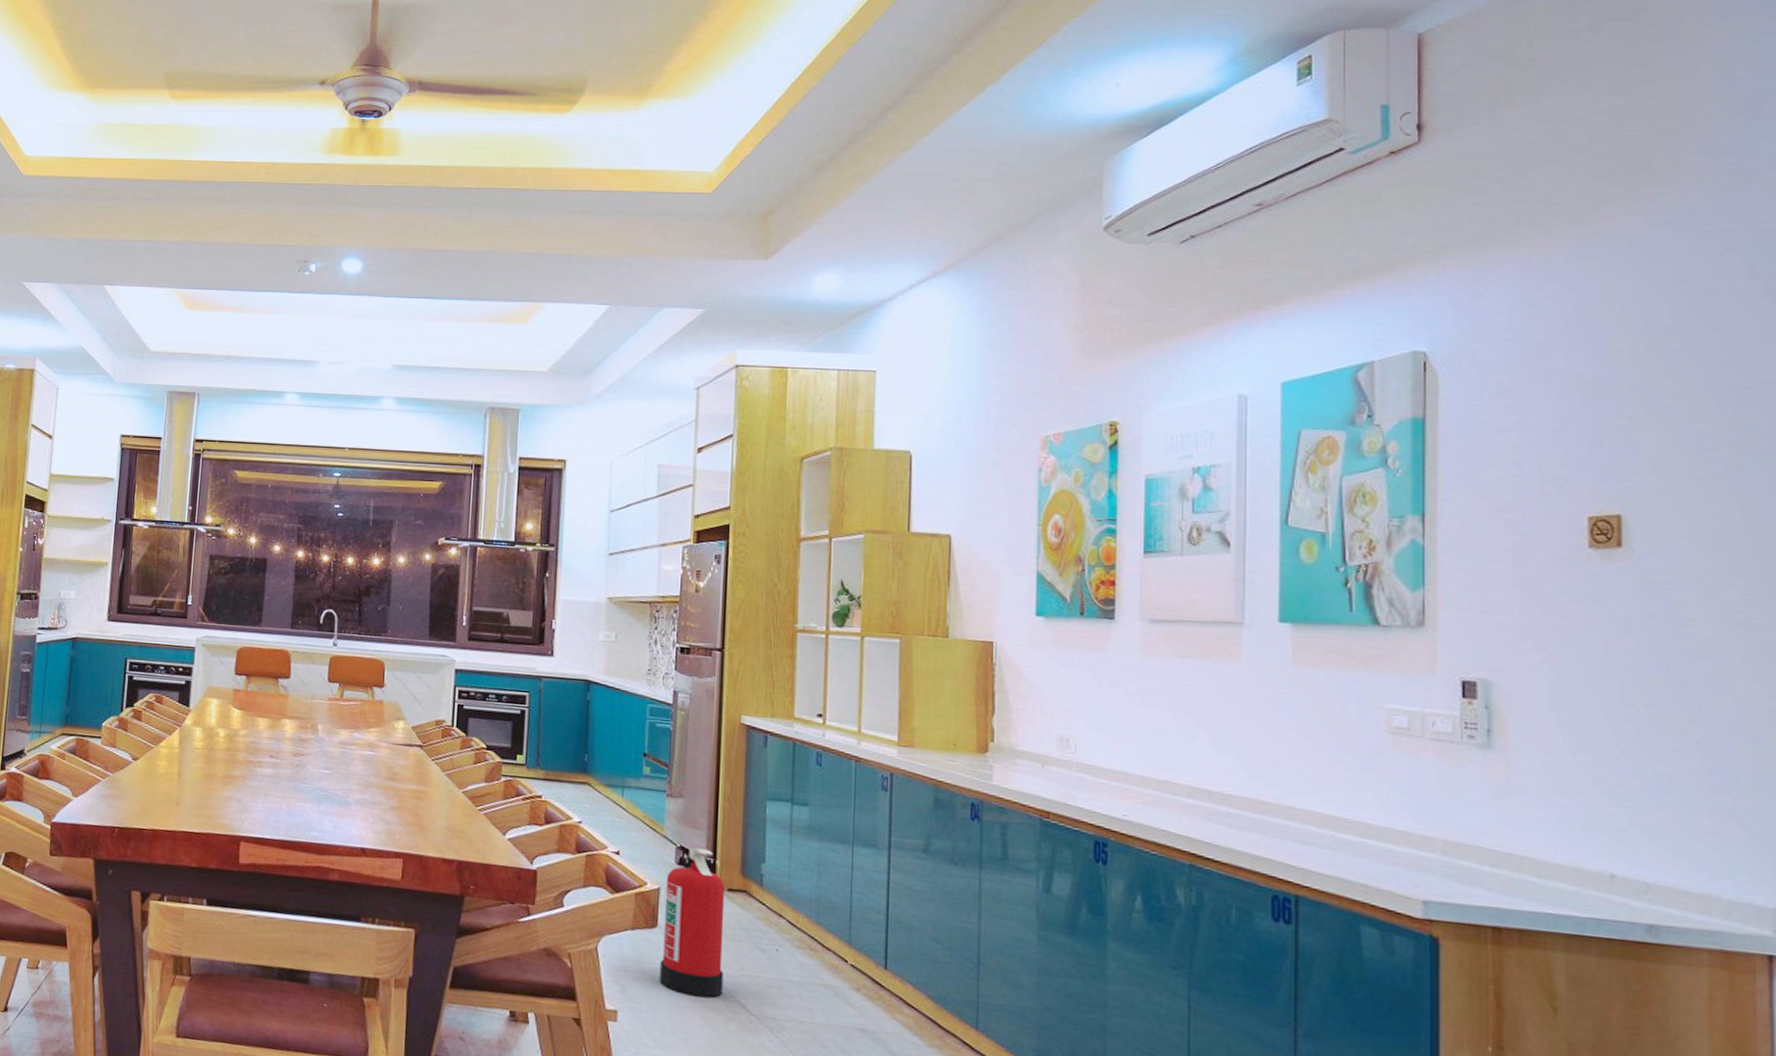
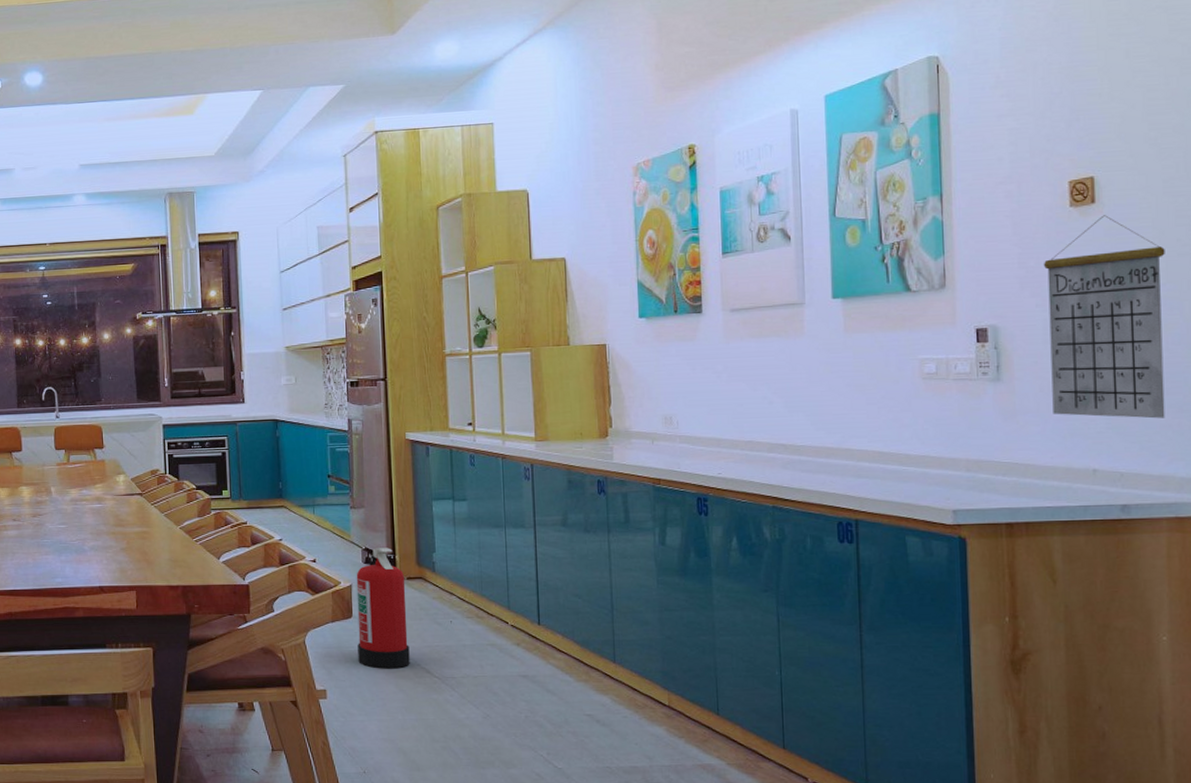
calendar: none [1551,563,1713,823] -> present [1043,215,1165,419]

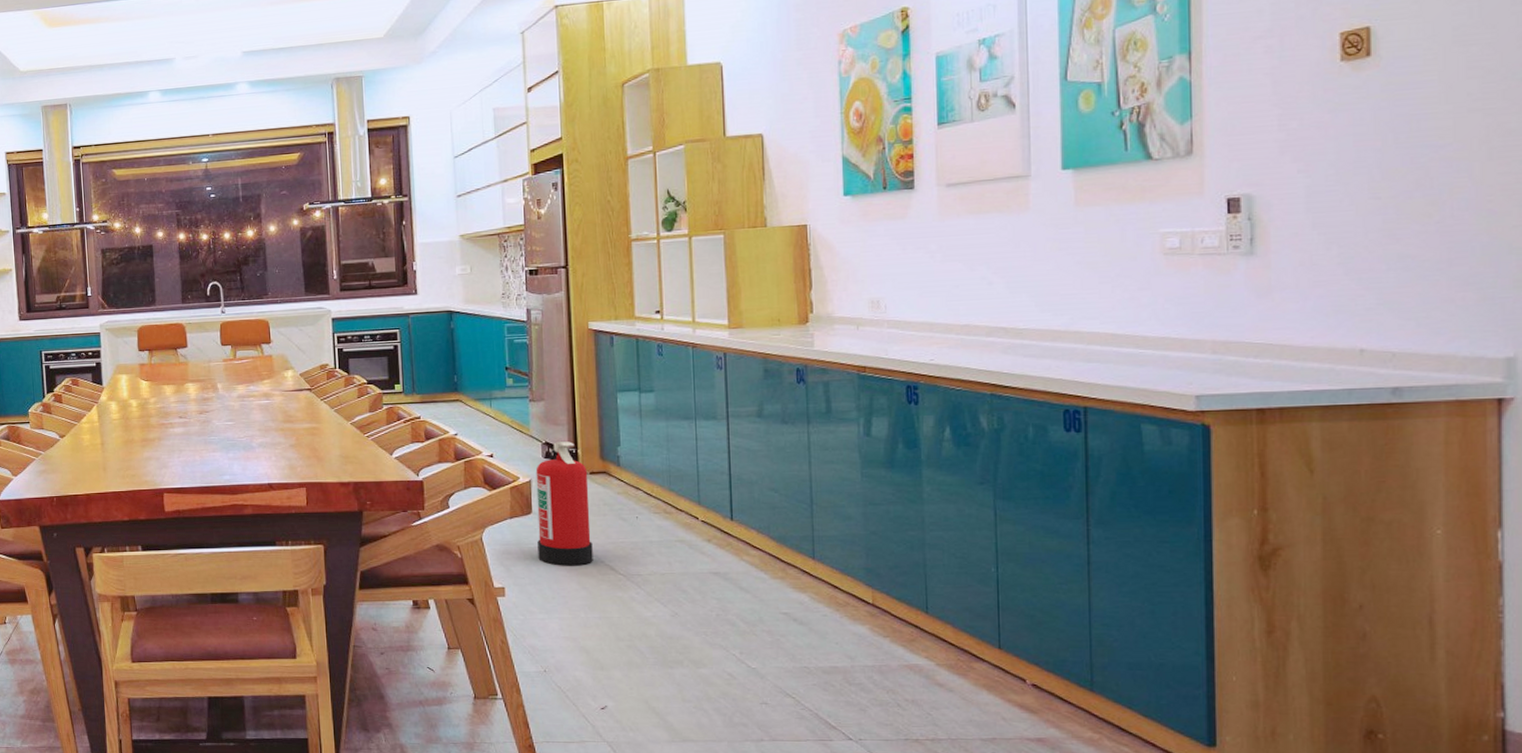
calendar: present [1043,215,1165,419] -> none [1307,69,1453,293]

